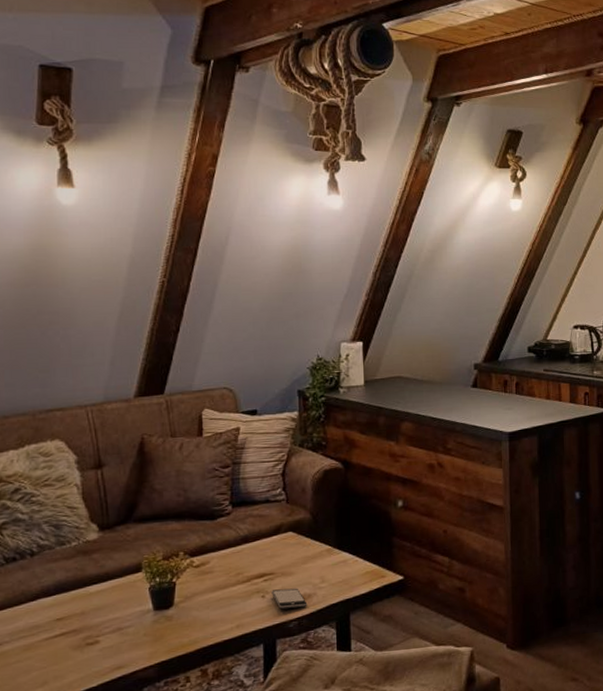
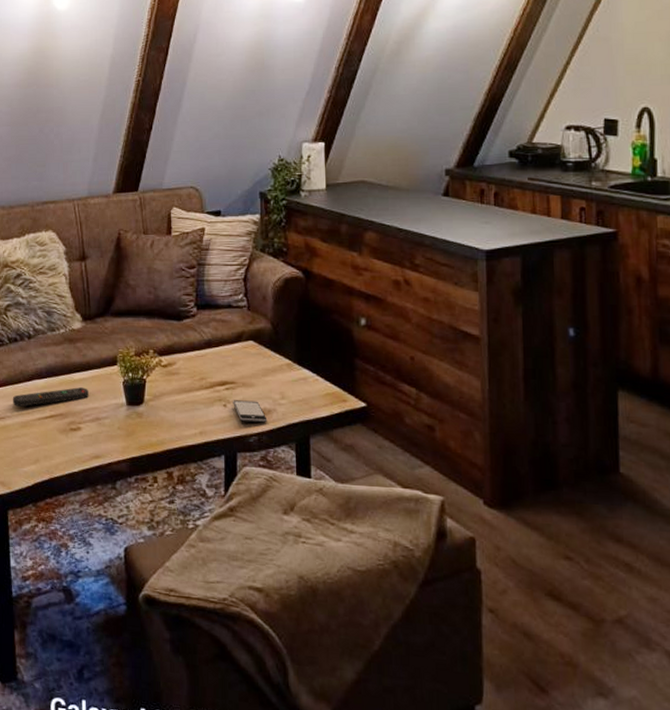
remote control: none [11,599,108,631] -> present [12,387,88,408]

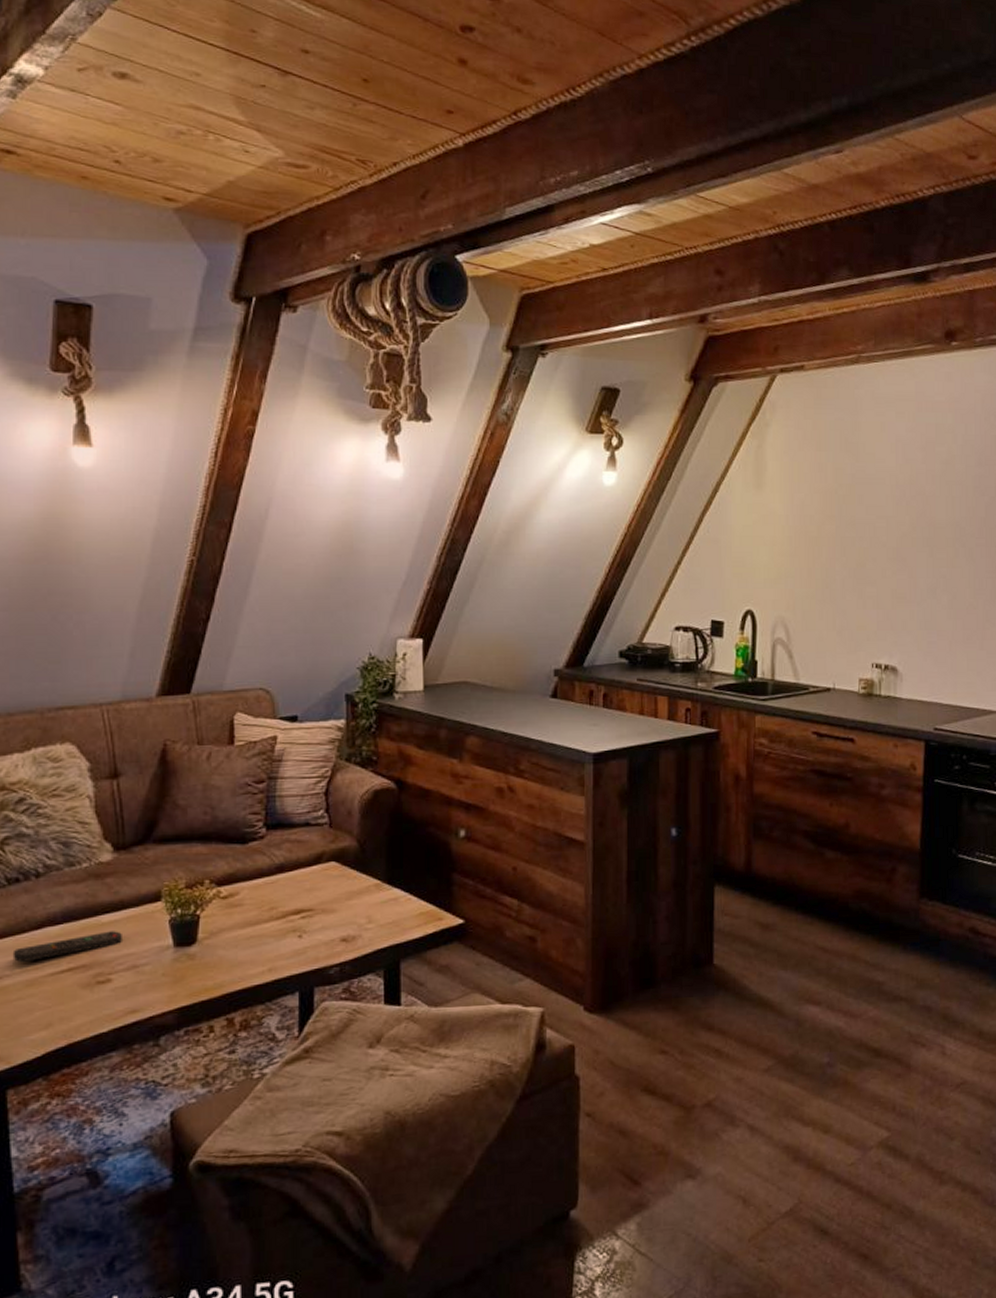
smartphone: present [233,400,268,423] -> none [310,928,351,953]

